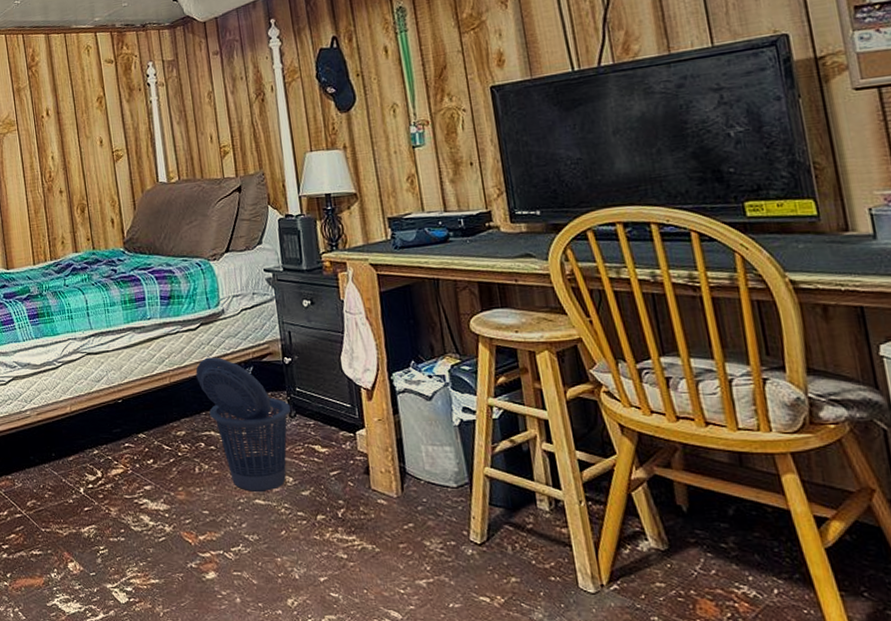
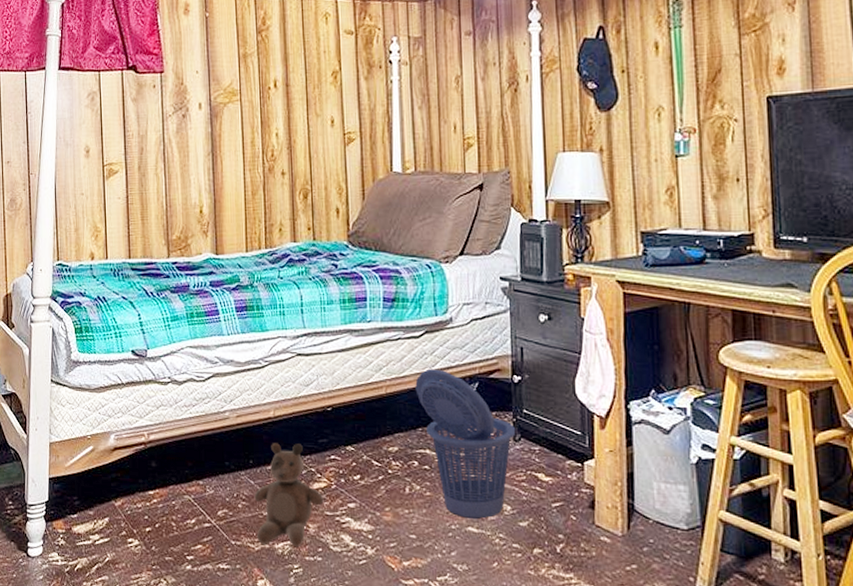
stuffed animal: none [58,435,122,529] -> present [254,443,324,546]

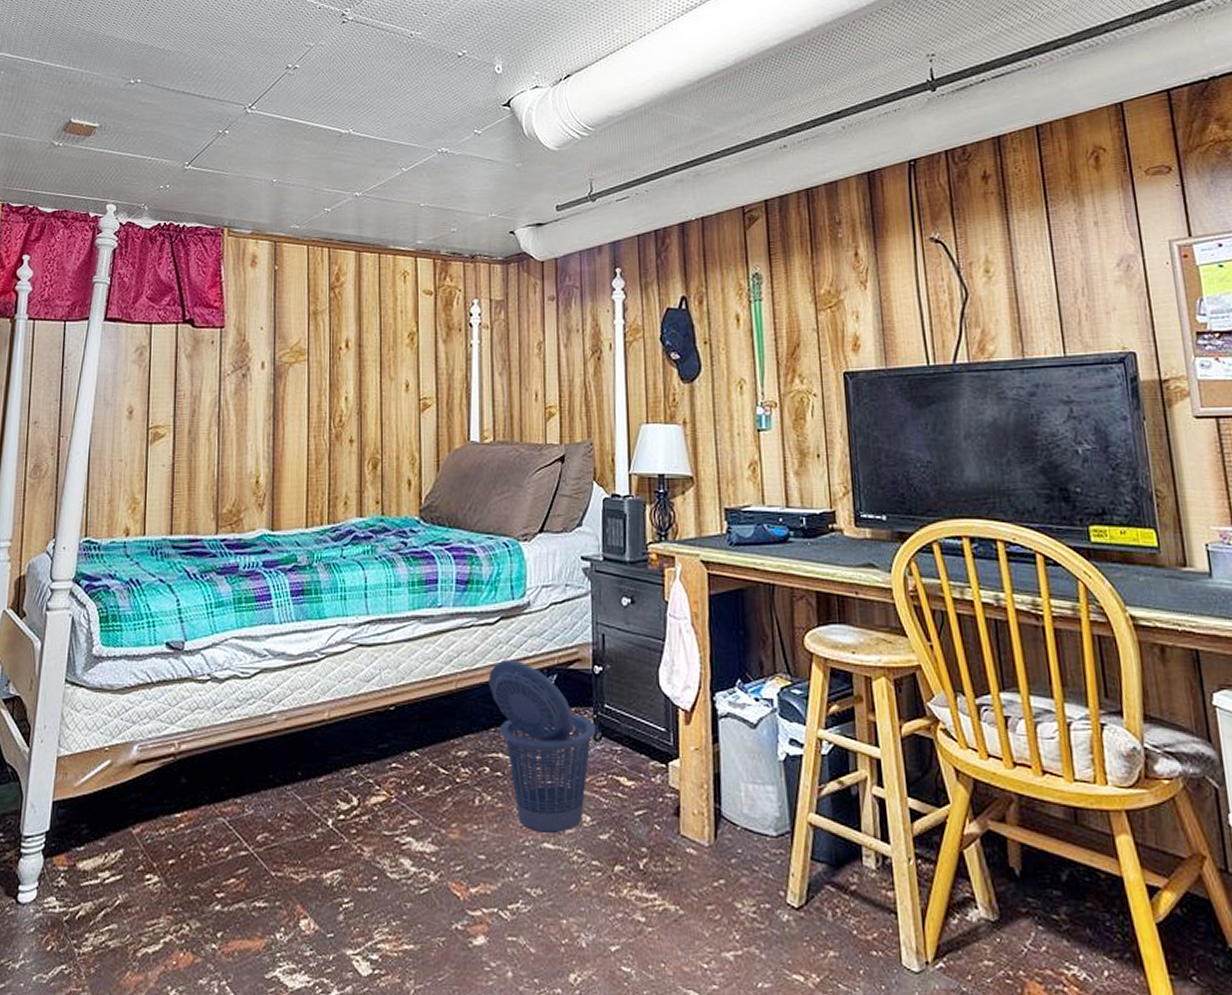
stuffed animal: present [254,443,324,546] -> none [301,750,382,875]

